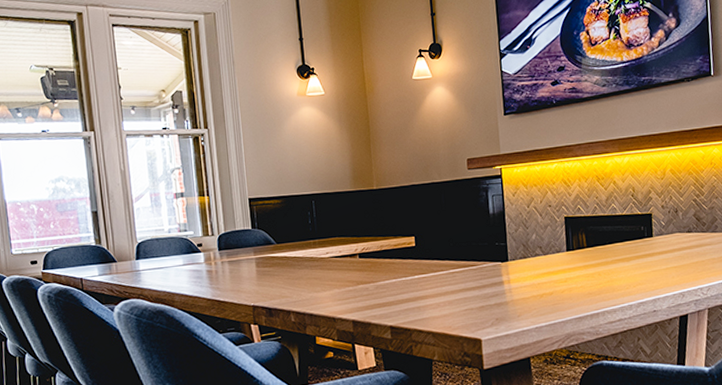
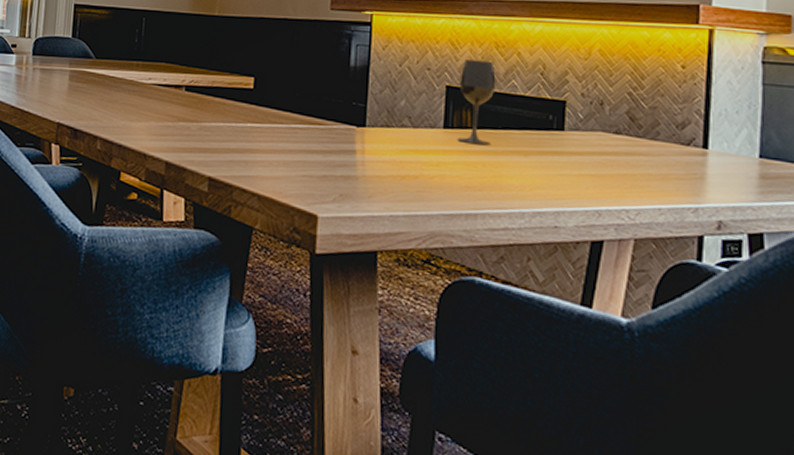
wine glass: none [573,192,602,260] -> present [457,59,496,146]

